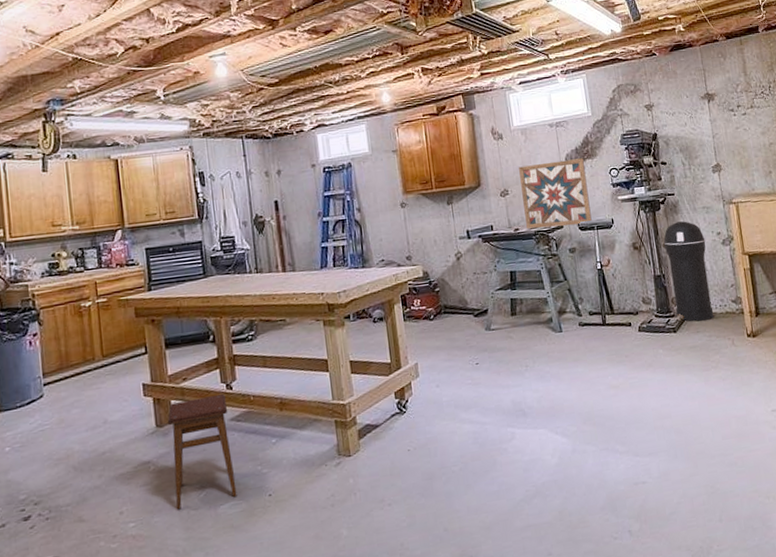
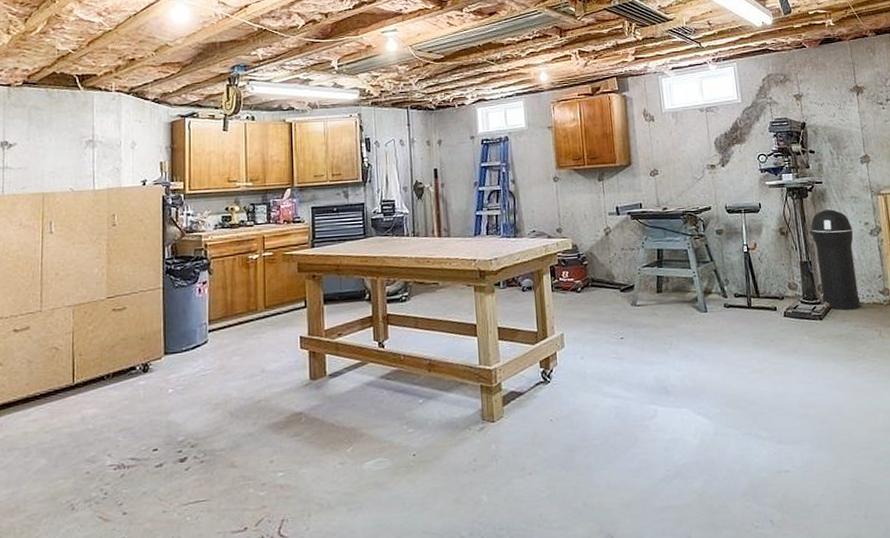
stool: present [168,394,237,510] -> none [322,352,383,463]
wall art: present [519,158,592,229] -> none [669,143,739,209]

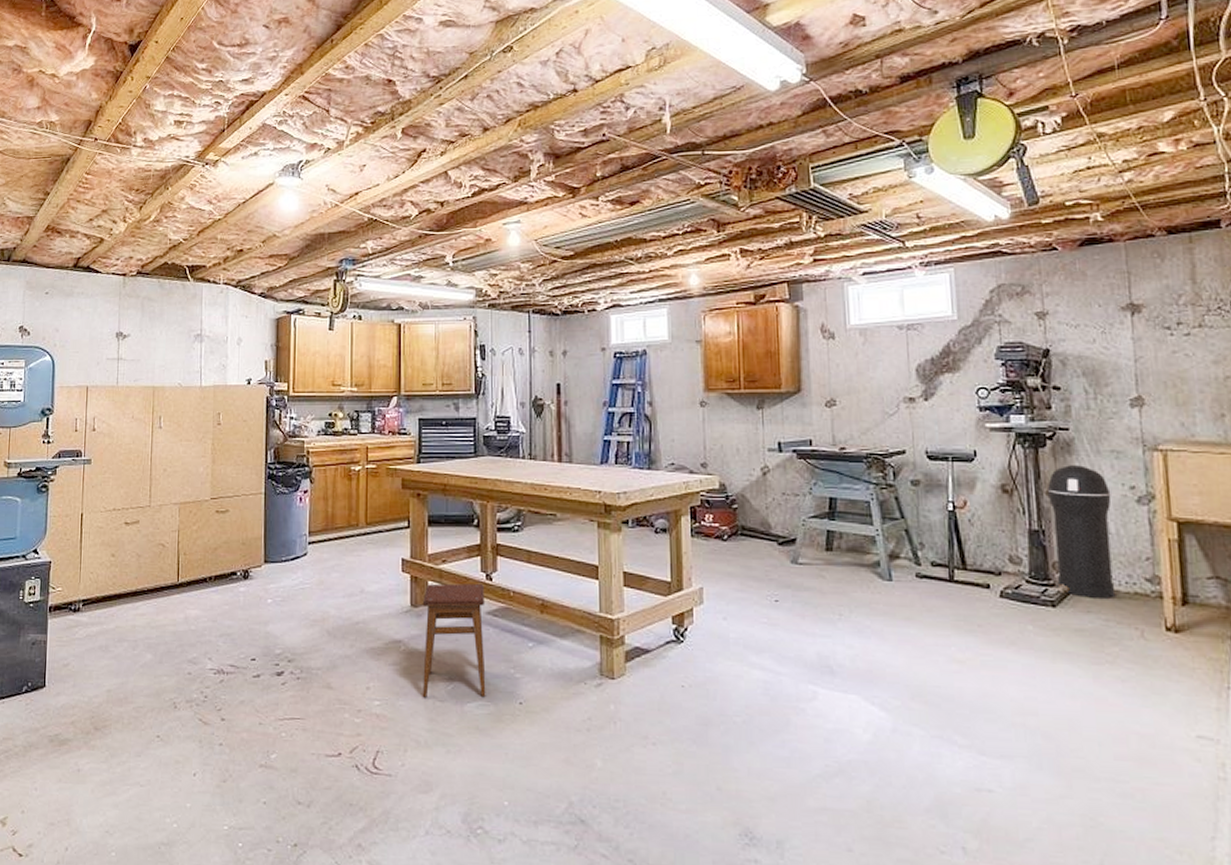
stool: none [322,352,383,463] -> present [422,583,486,698]

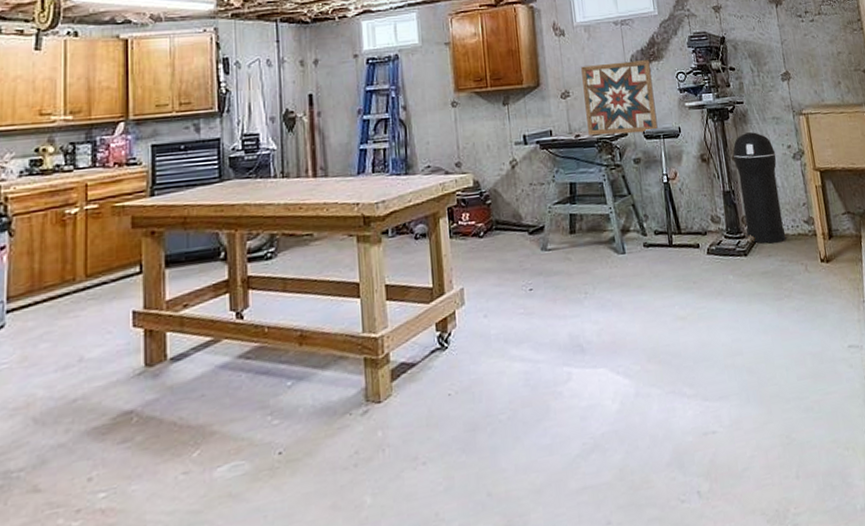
stool: present [422,583,486,698] -> none [160,325,239,475]
wall art: none [852,371,946,452] -> present [581,60,658,136]

